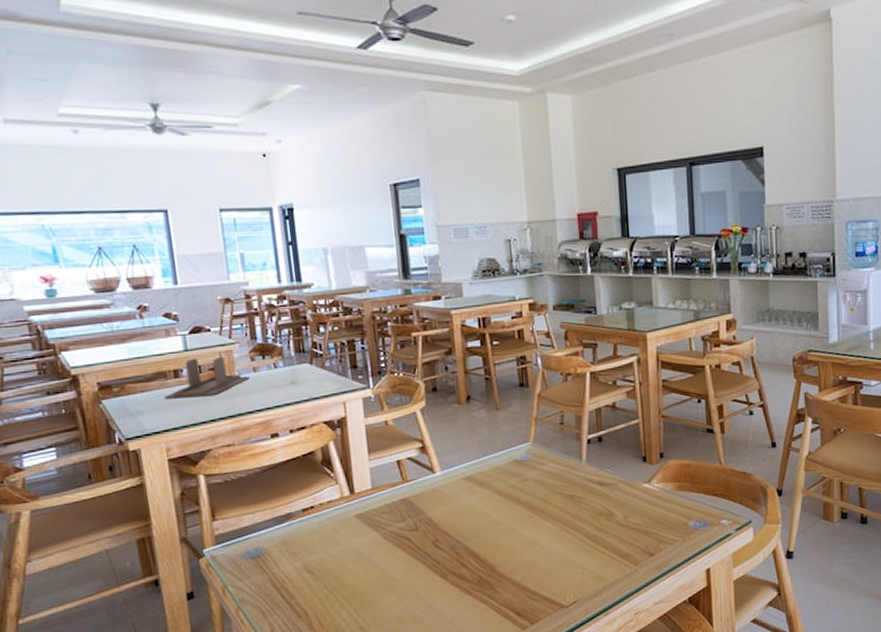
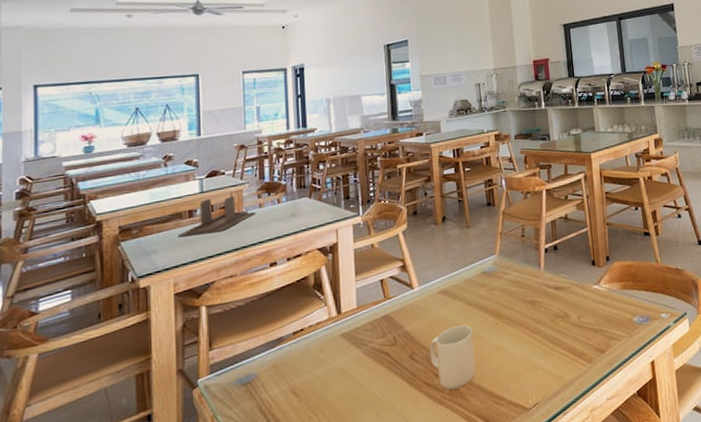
cup: none [454,515,507,581] -> present [429,325,476,390]

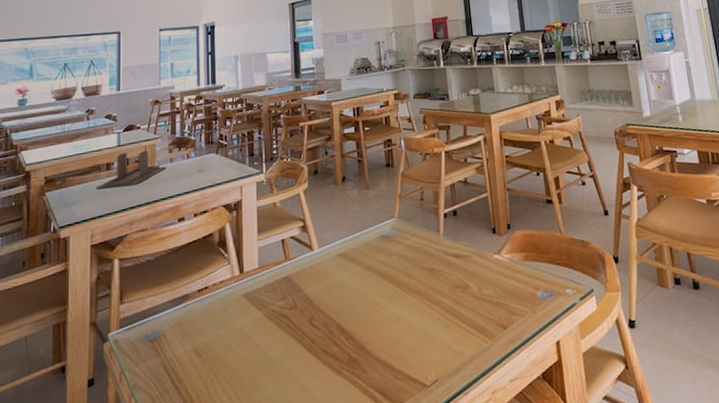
cup: present [429,325,476,390] -> none [328,291,374,360]

